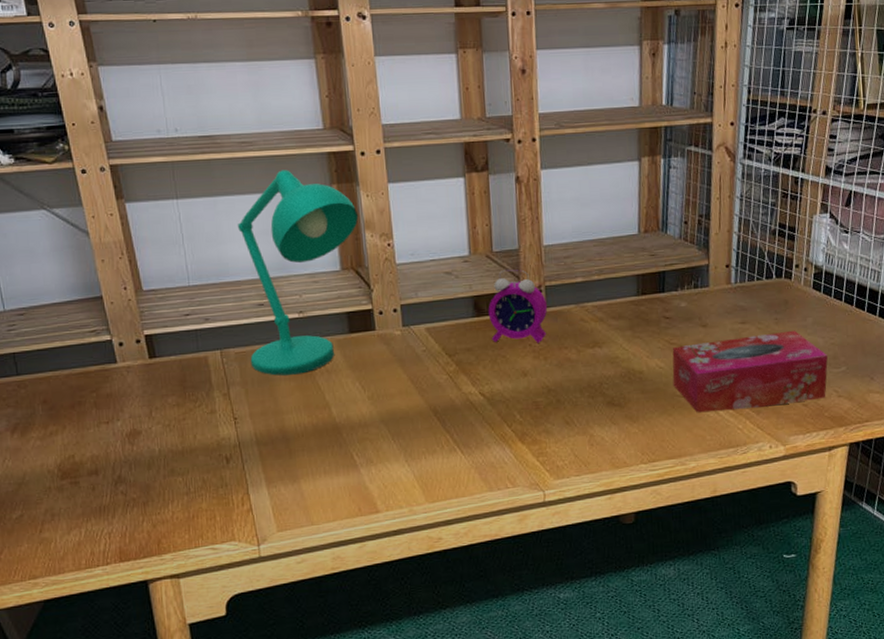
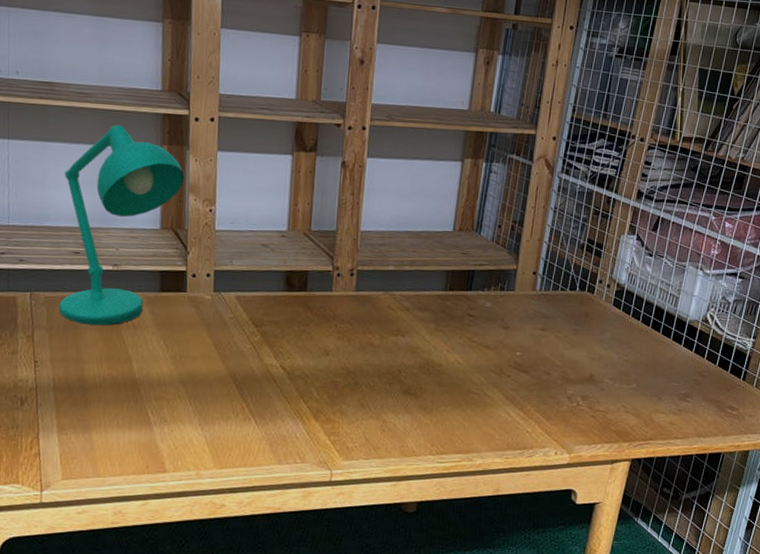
alarm clock: present [488,269,548,343] -> none [298,249,358,324]
tissue box: present [672,330,829,413] -> none [469,342,621,414]

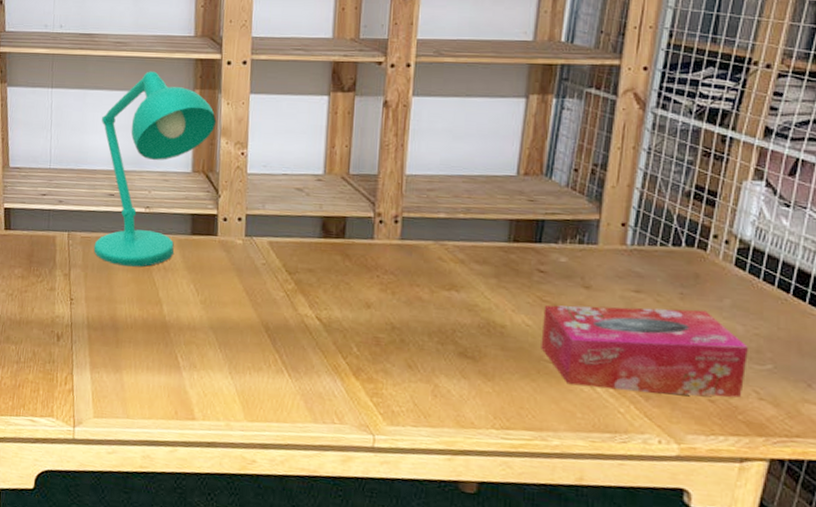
tissue box: none [469,342,621,414] -> present [541,305,749,398]

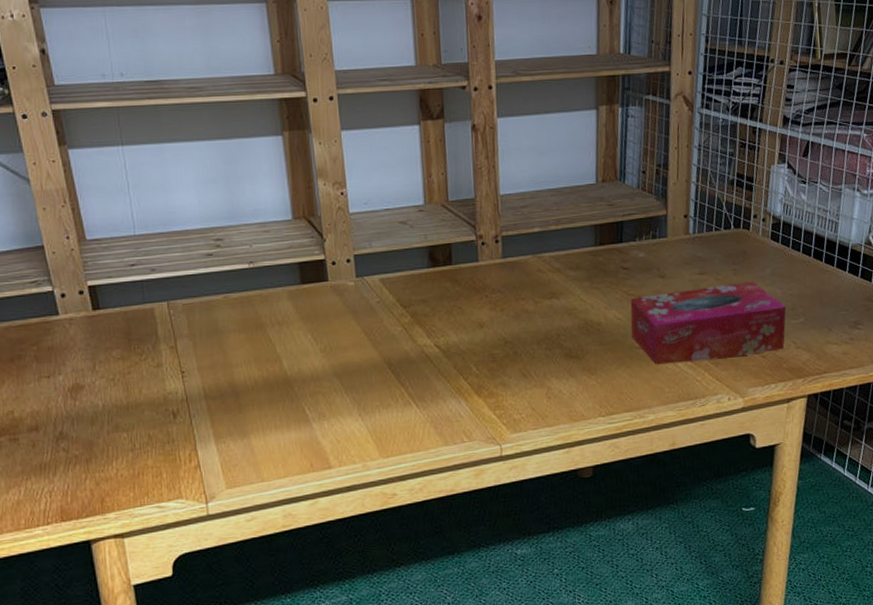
desk lamp: present [93,71,217,267] -> none [186,116,311,328]

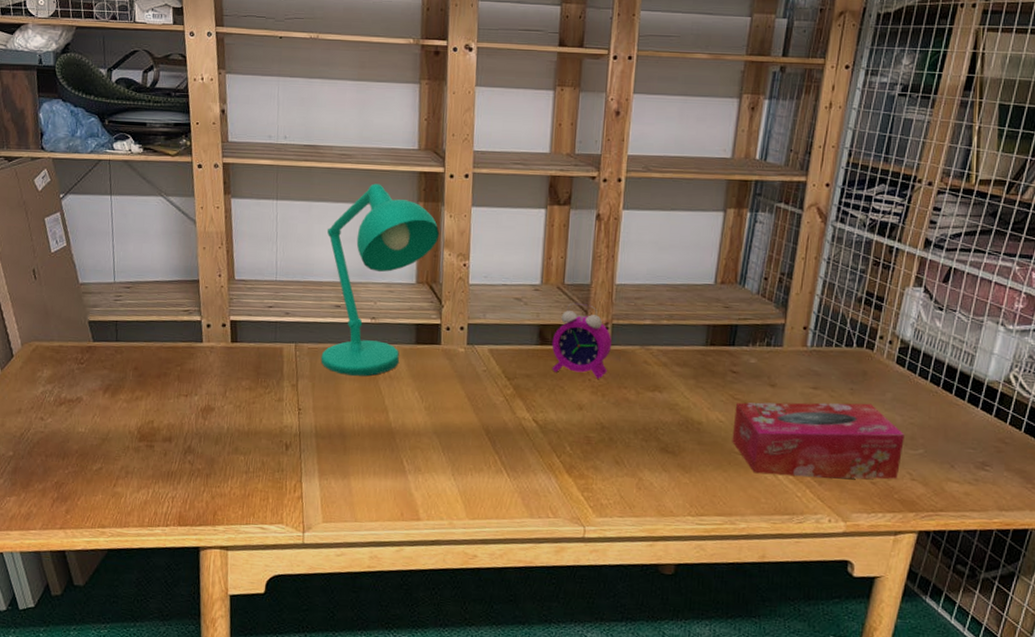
desk lamp: none [186,116,311,328] -> present [321,183,440,377]
alarm clock: none [443,218,505,294] -> present [551,302,612,379]

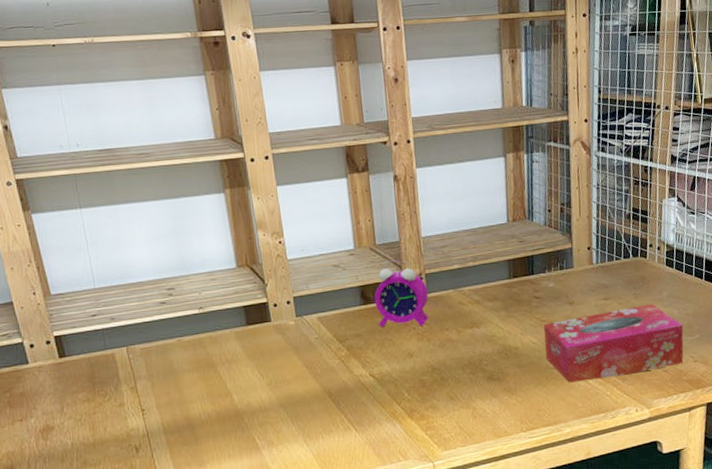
desk lamp: present [321,183,440,377] -> none [139,177,251,369]

